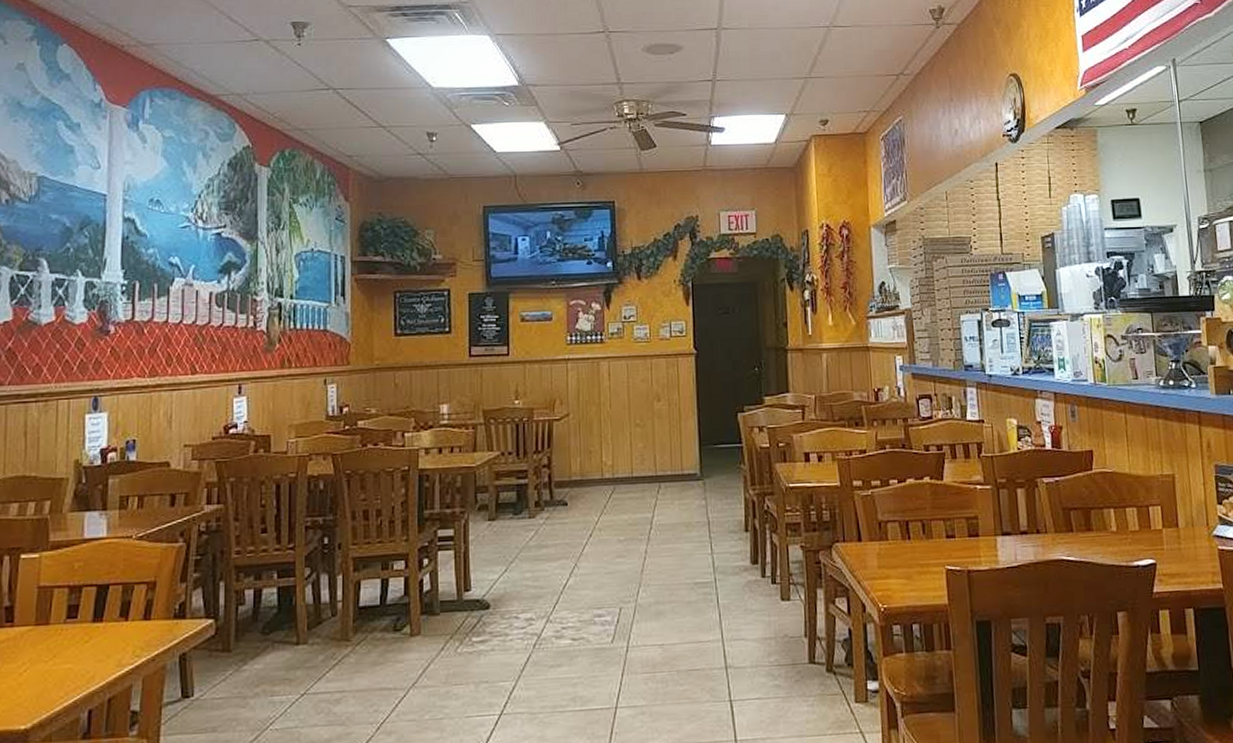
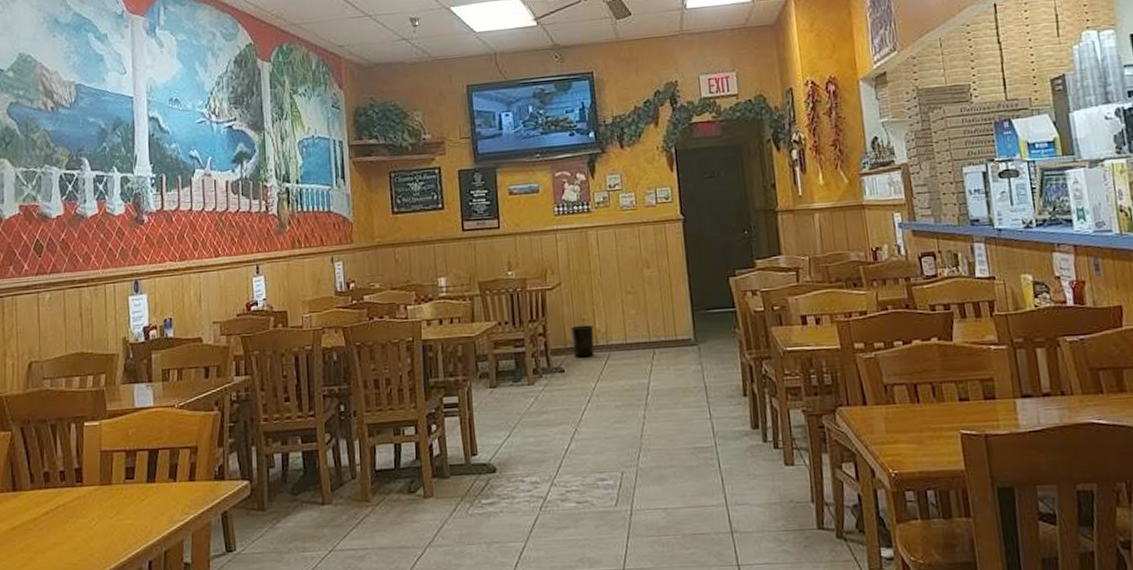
waste bin: none [575,457,600,491] -> present [570,325,594,358]

